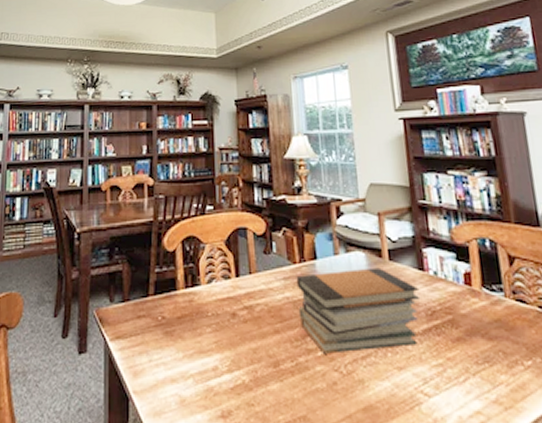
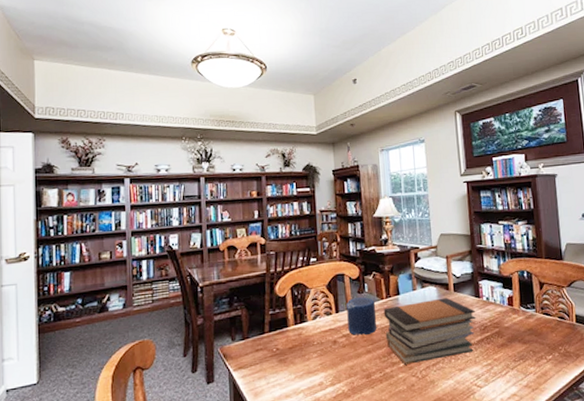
candle: none [249,259,287,308] -> present [346,297,376,335]

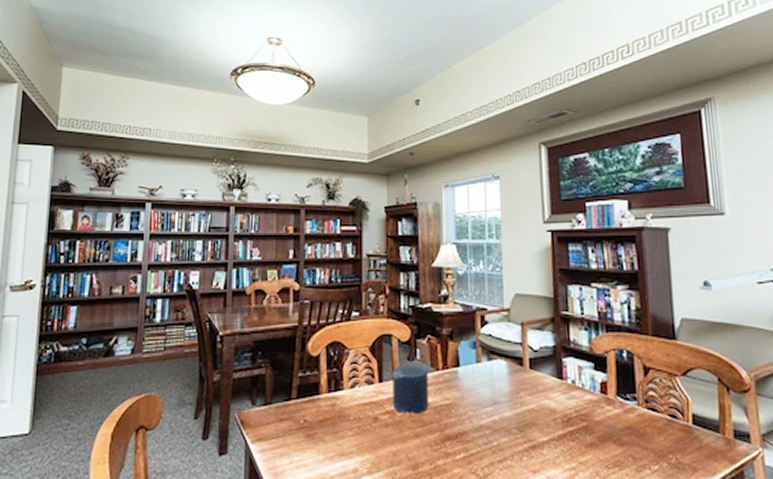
book stack: present [383,297,476,365] -> none [438,375,558,457]

